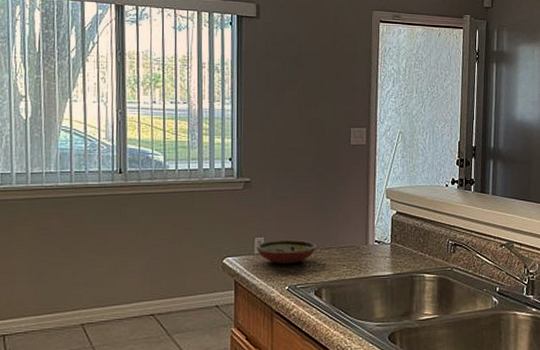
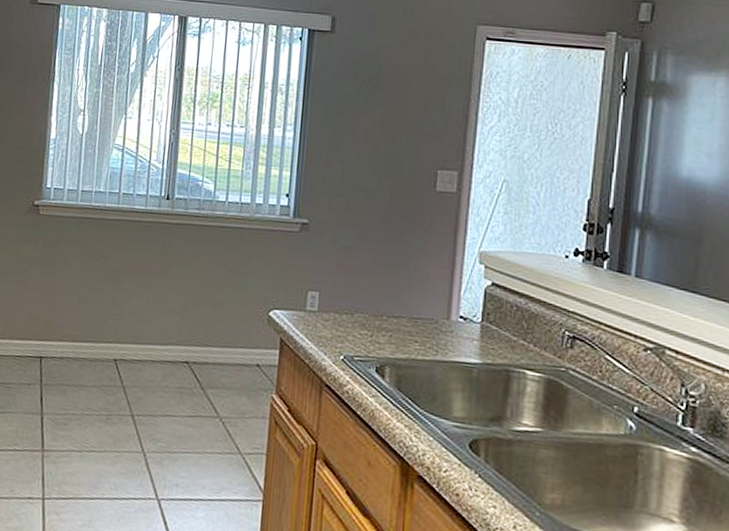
decorative bowl: present [255,239,317,264] -> none [307,297,383,329]

